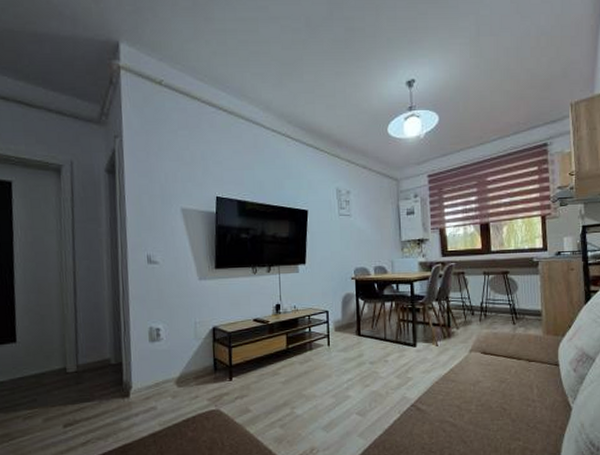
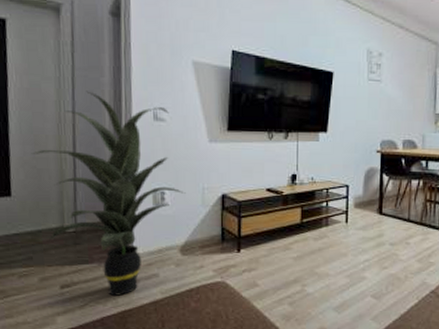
indoor plant: none [35,240,179,431] -> present [31,91,186,296]

